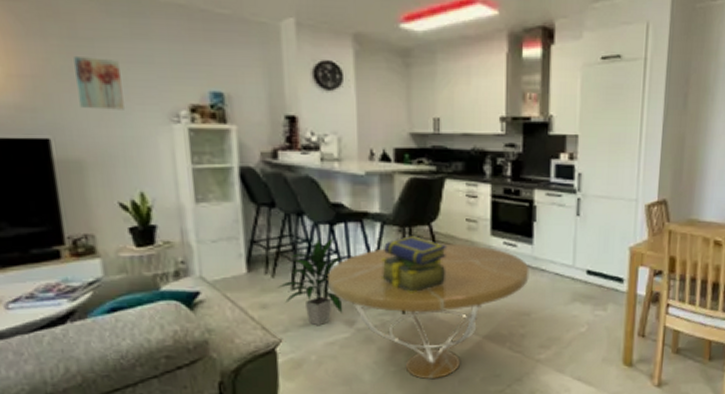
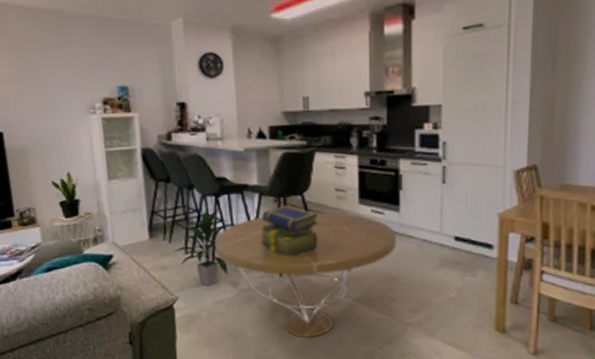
wall art: present [74,55,124,110] -> none [18,64,55,107]

